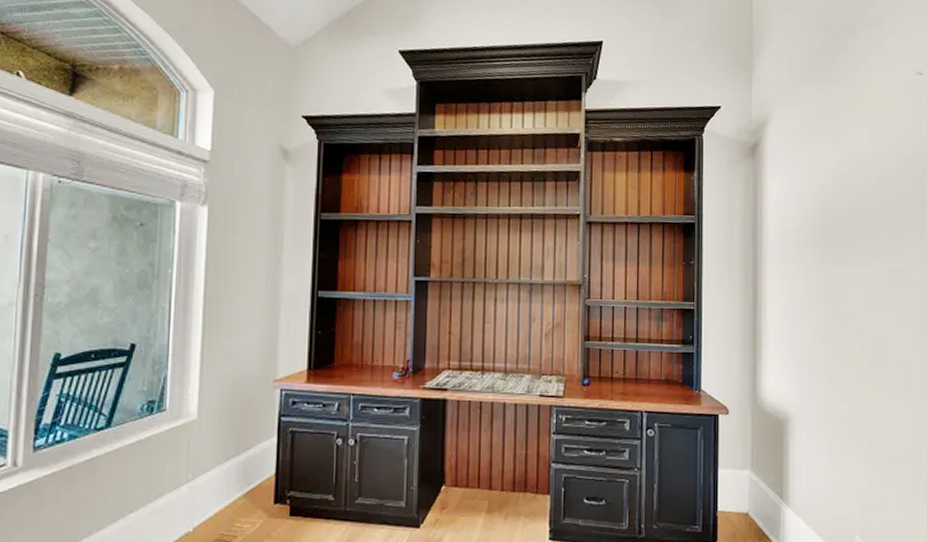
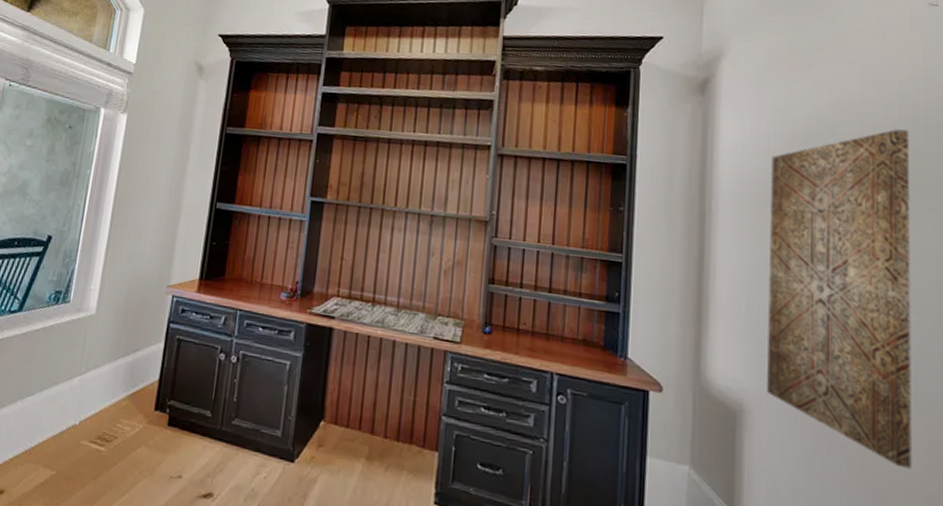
wall art: none [805,179,903,445] -> present [767,129,912,469]

